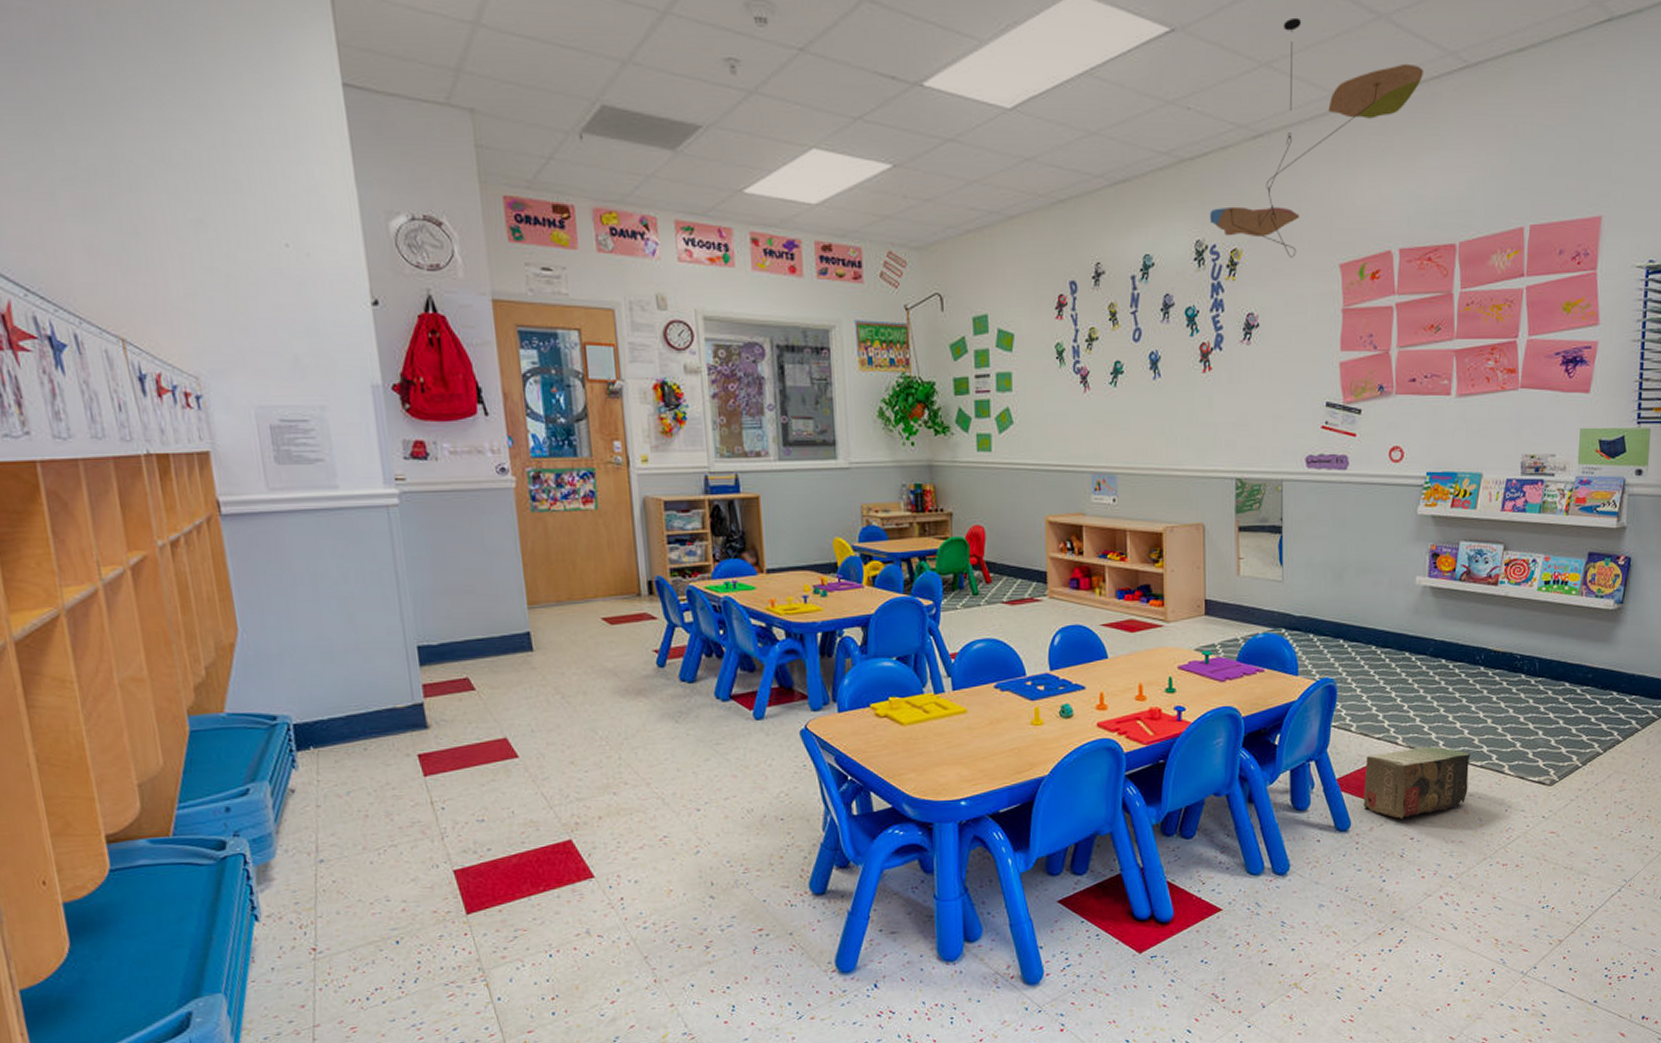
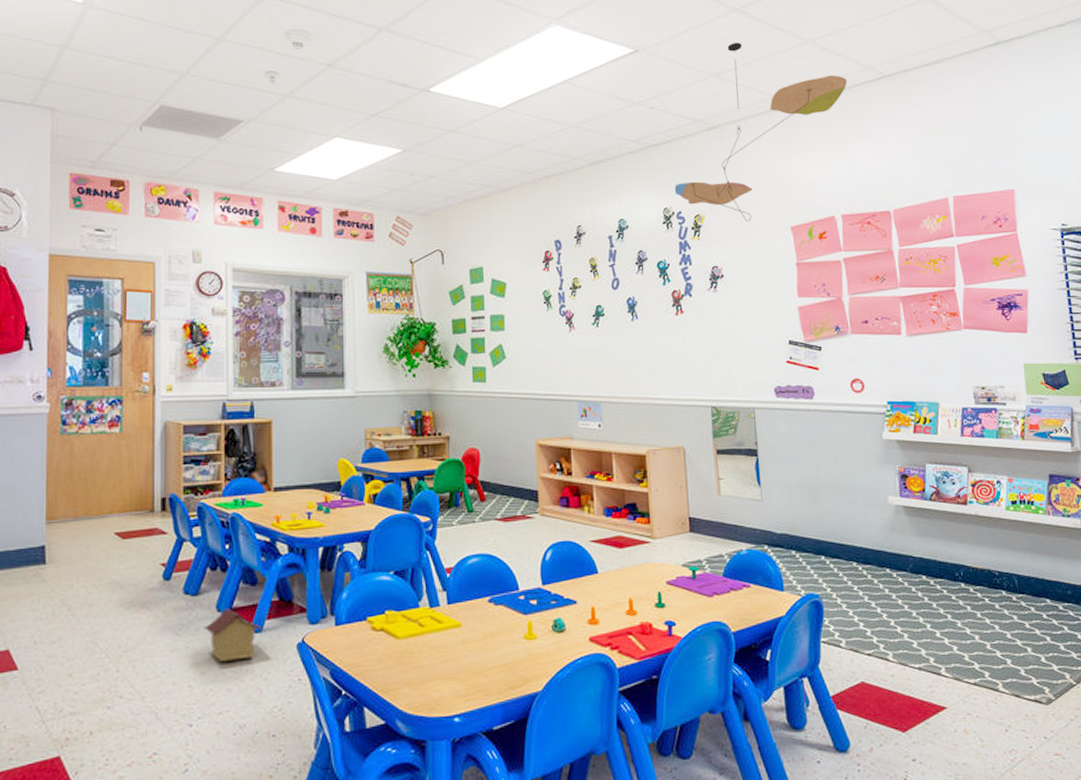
toy house: none [702,696,764,748] -> present [203,608,263,661]
cardboard box: present [1363,746,1471,819] -> none [858,663,965,739]

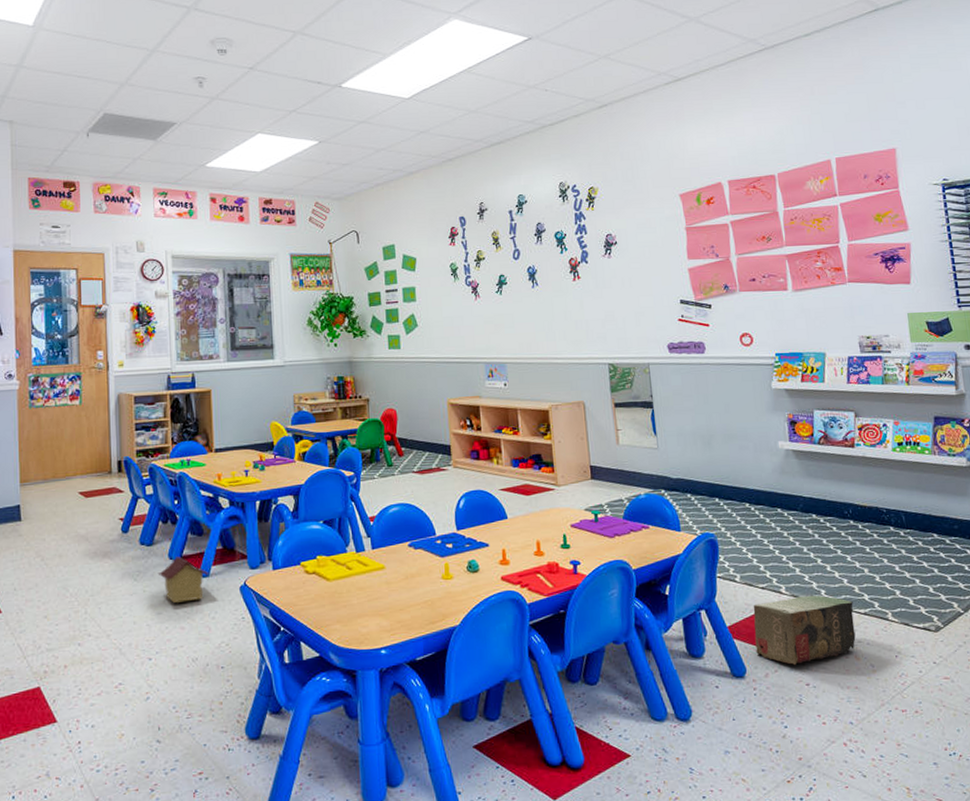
ceiling mobile: present [674,42,847,222] -> none [569,24,731,192]
cardboard box: none [858,663,965,739] -> present [753,595,856,665]

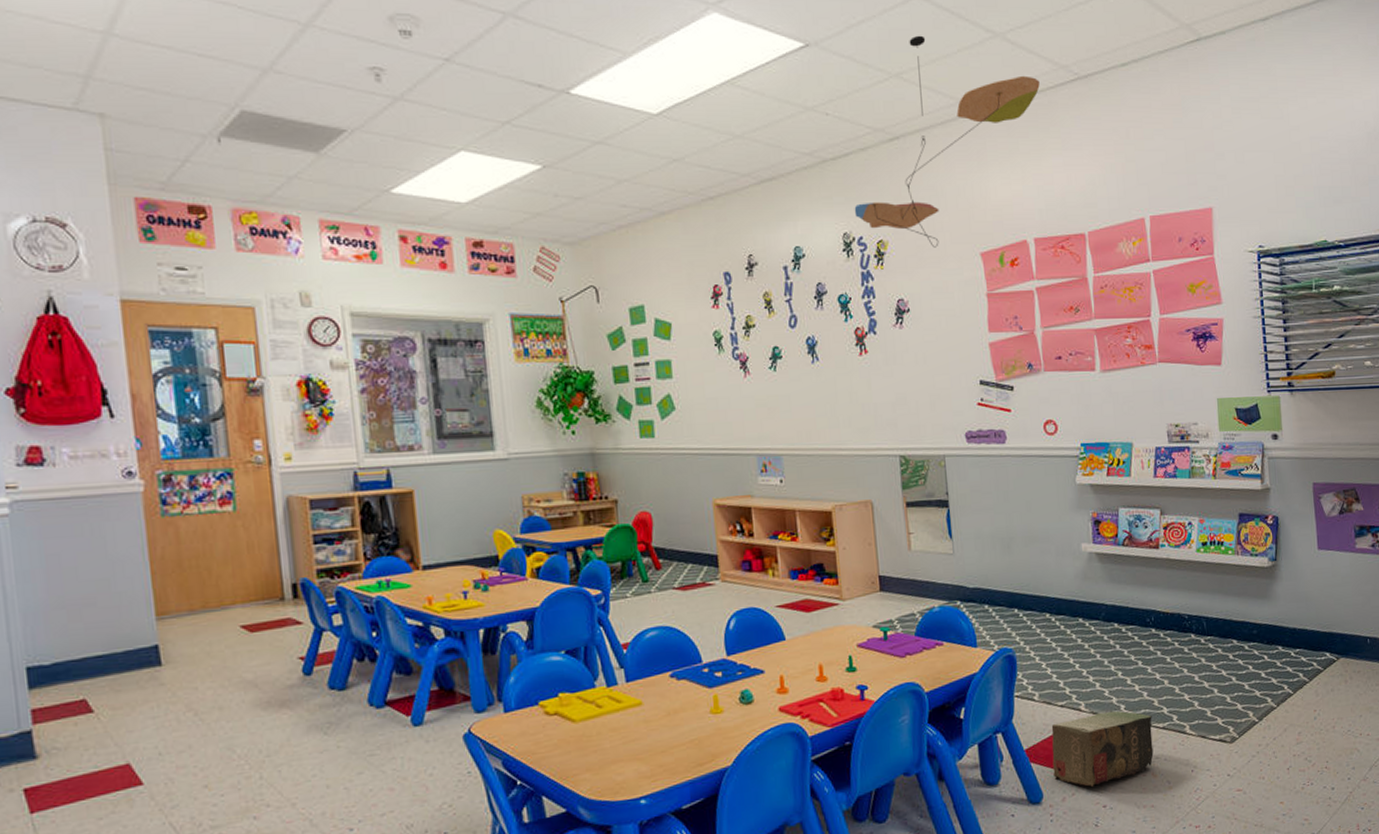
toy house: present [157,556,209,603] -> none [354,702,423,759]
ceiling mobile: none [569,24,731,192] -> present [854,35,1040,248]

